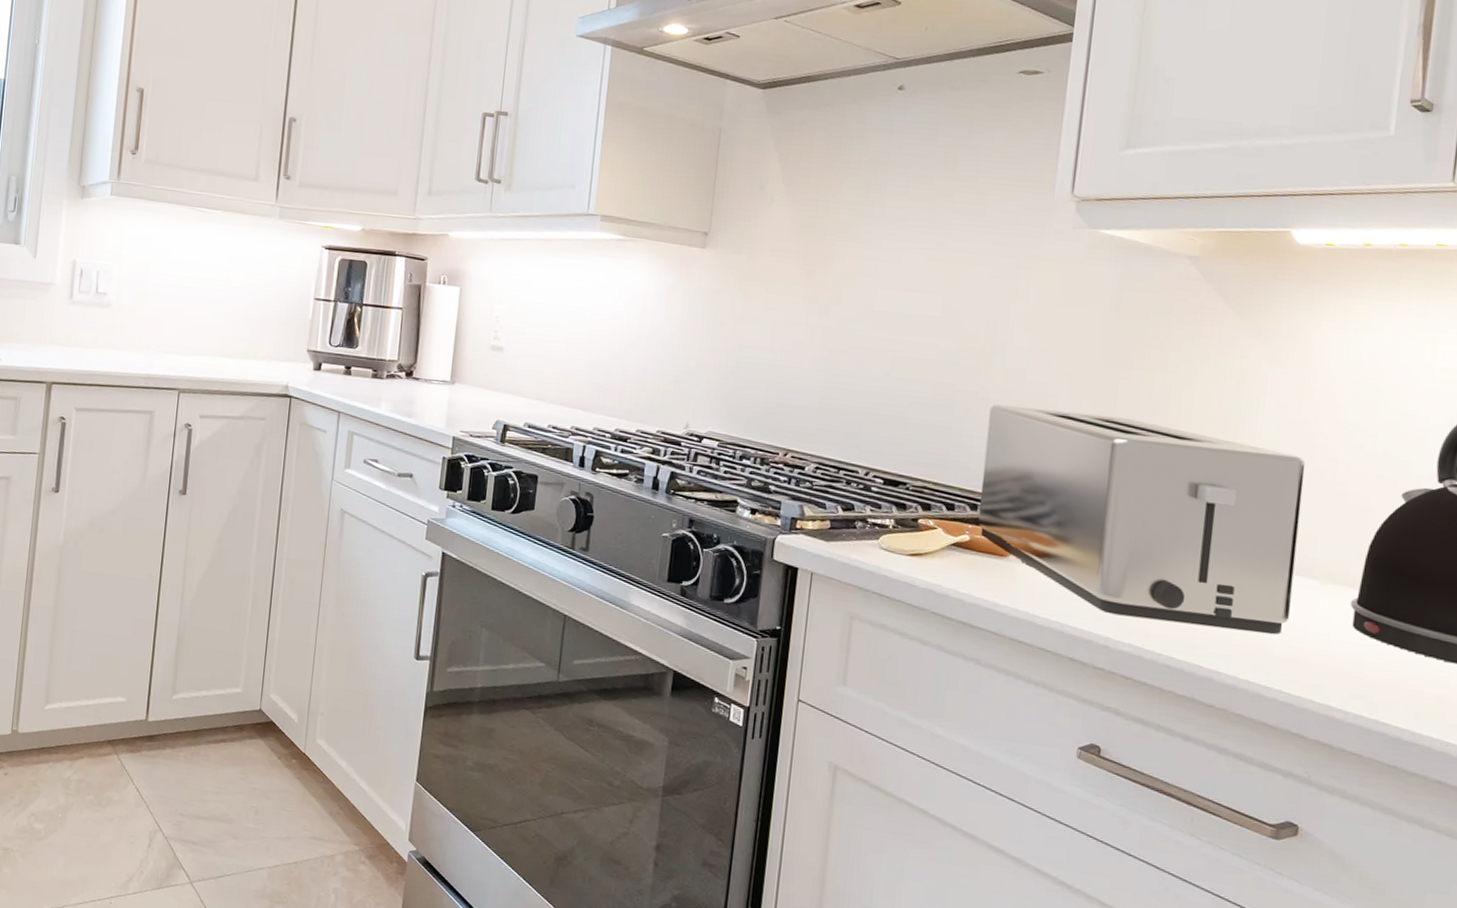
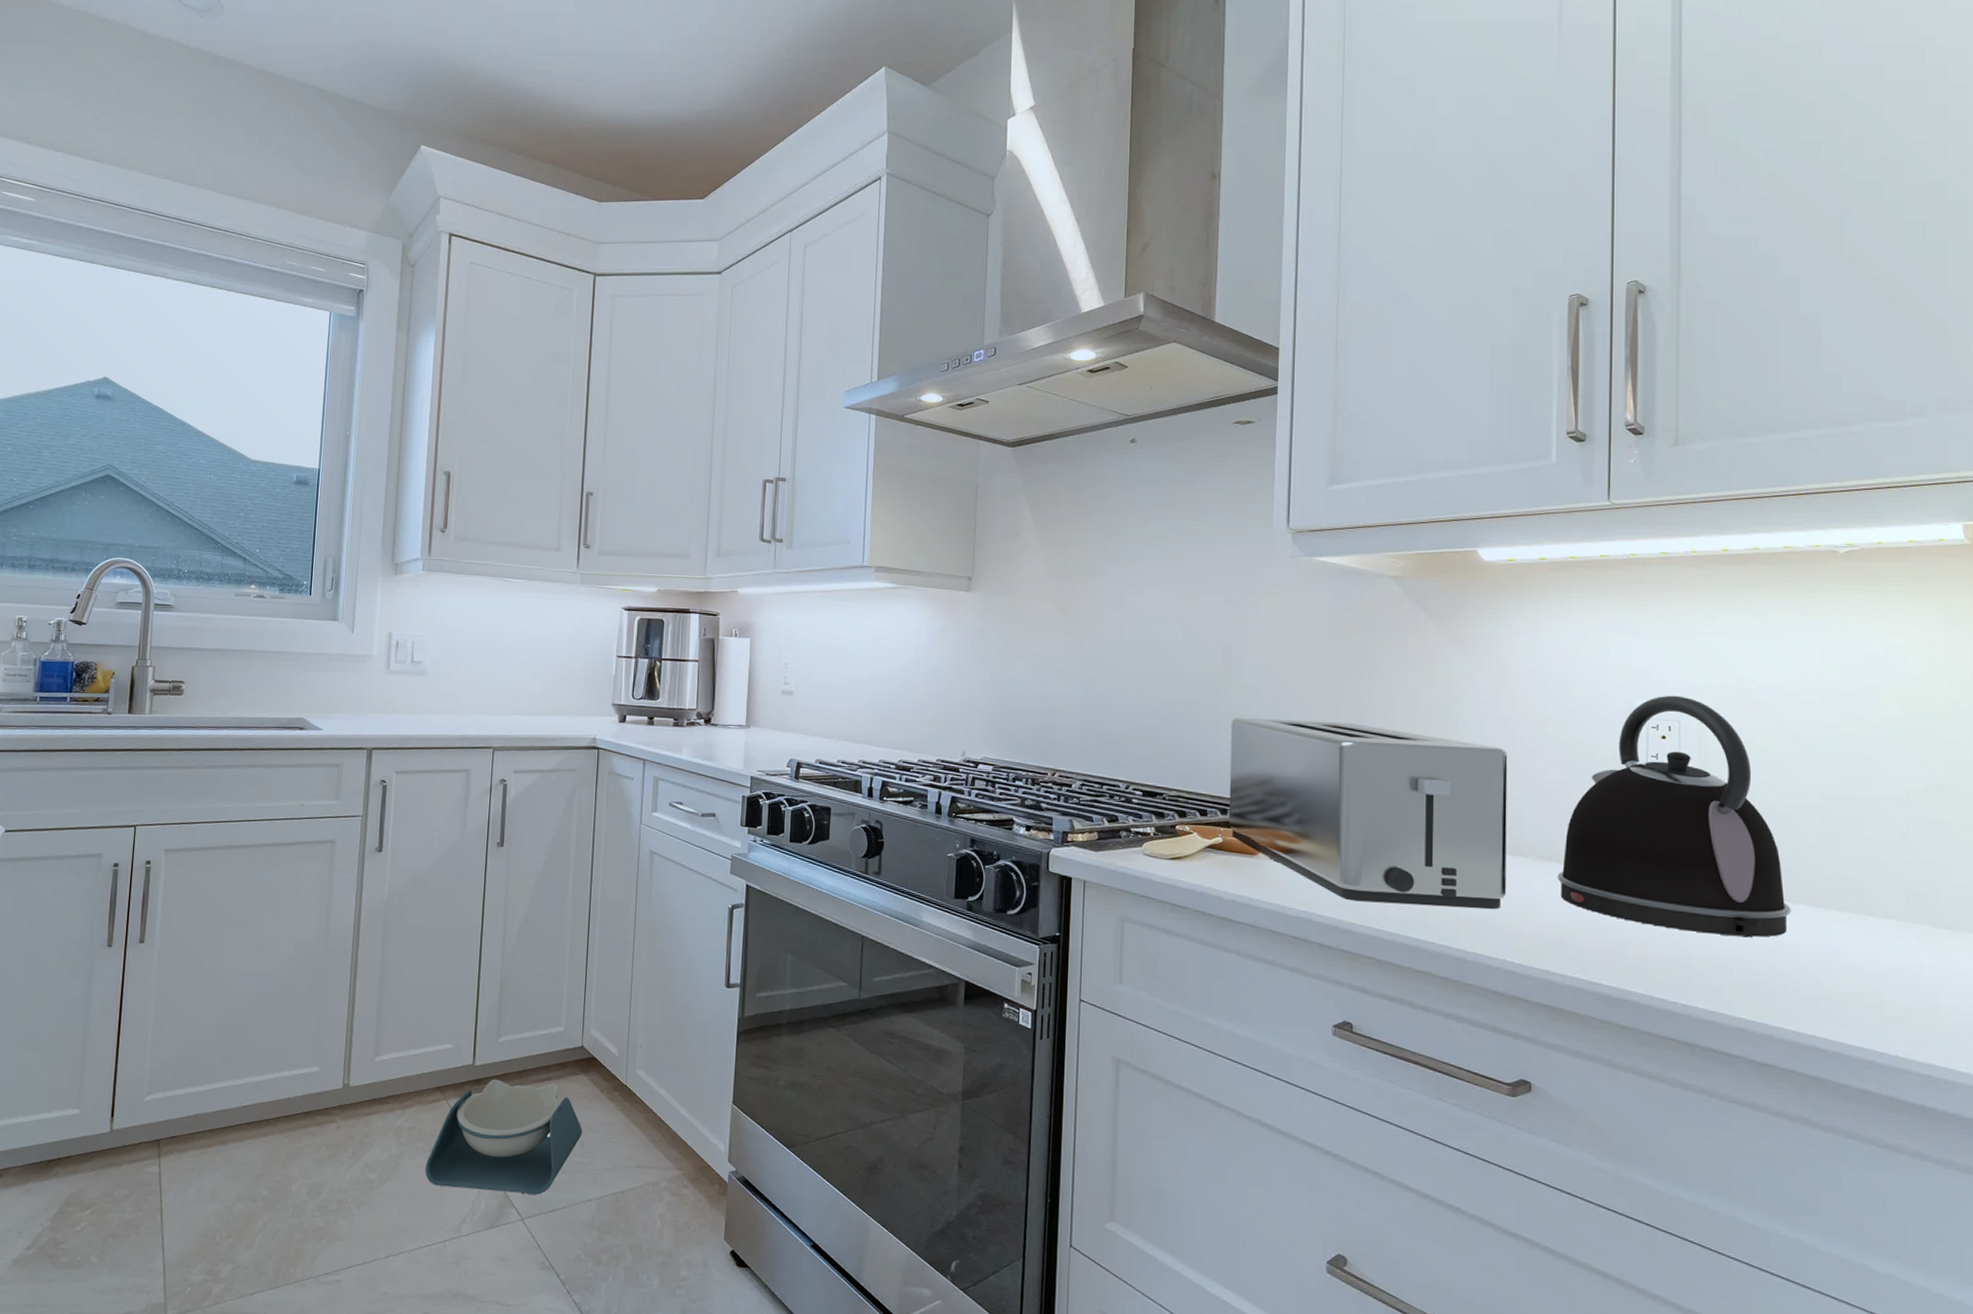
pet bowl: none [92,736,257,859] -> present [425,1079,582,1195]

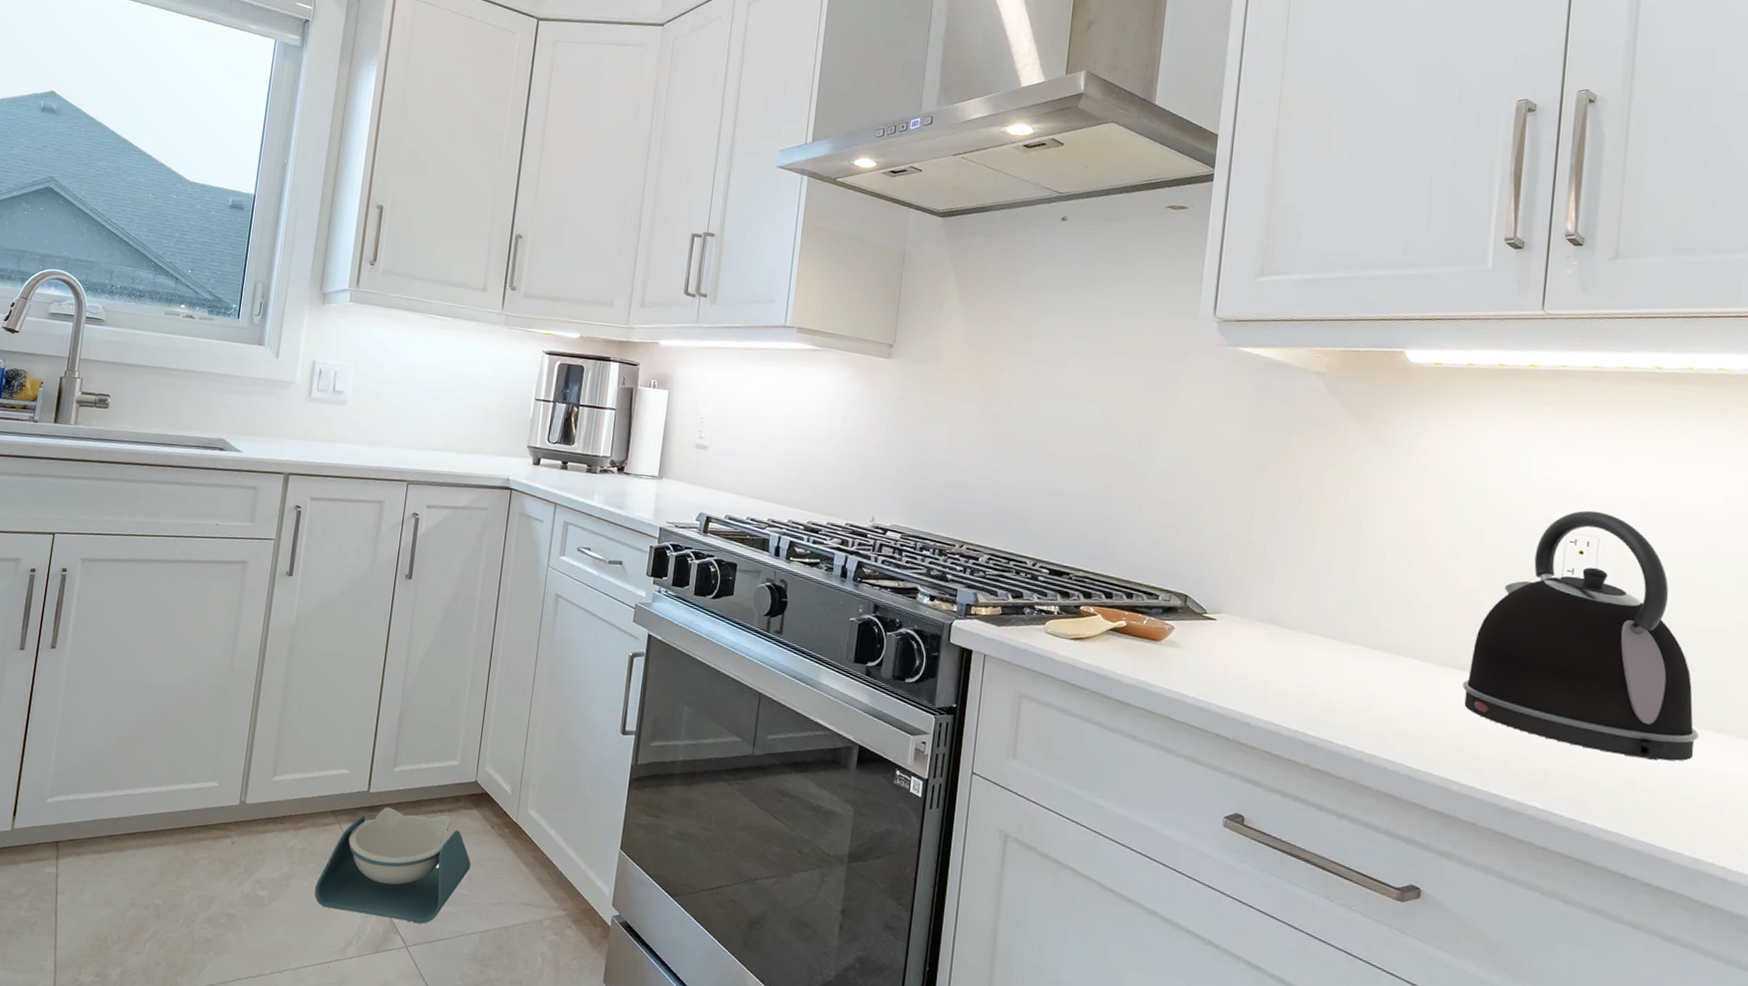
toaster: present [1228,717,1508,910] -> none [1133,502,1421,714]

